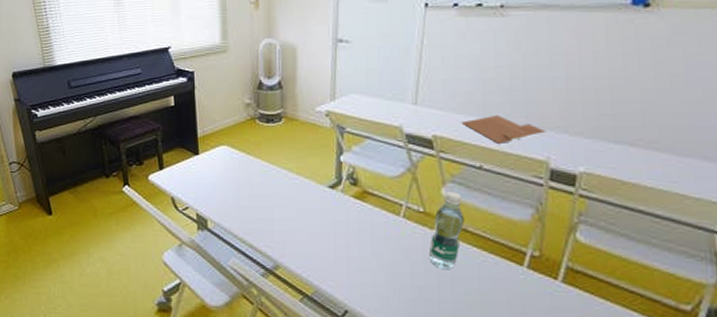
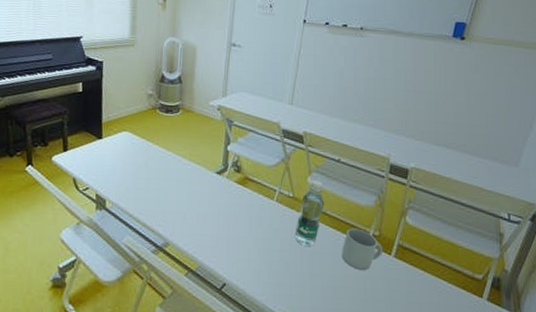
papers: present [460,114,547,144] -> none [326,117,389,141]
mug: none [490,247,547,297] -> present [341,228,384,270]

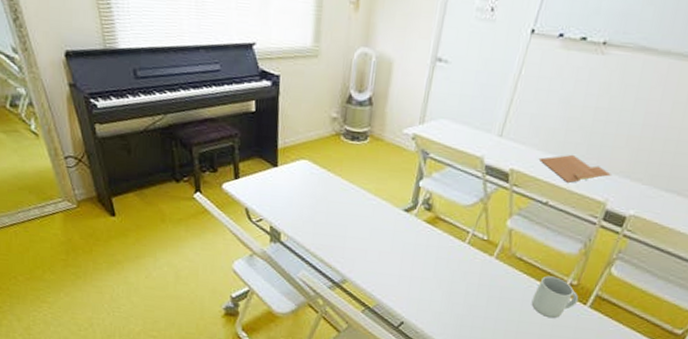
bottle: present [295,179,325,246] -> none [484,222,524,291]
papers: none [326,117,389,141] -> present [538,154,613,183]

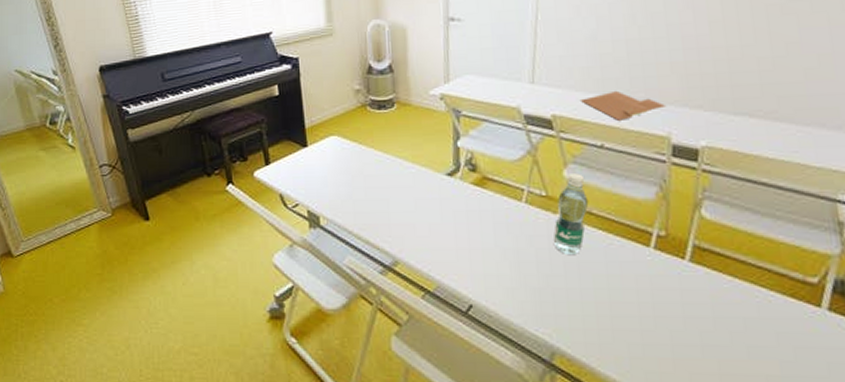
bottle: none [484,222,524,291] -> present [554,172,589,254]
mug: present [531,276,579,318] -> none [617,229,674,279]

